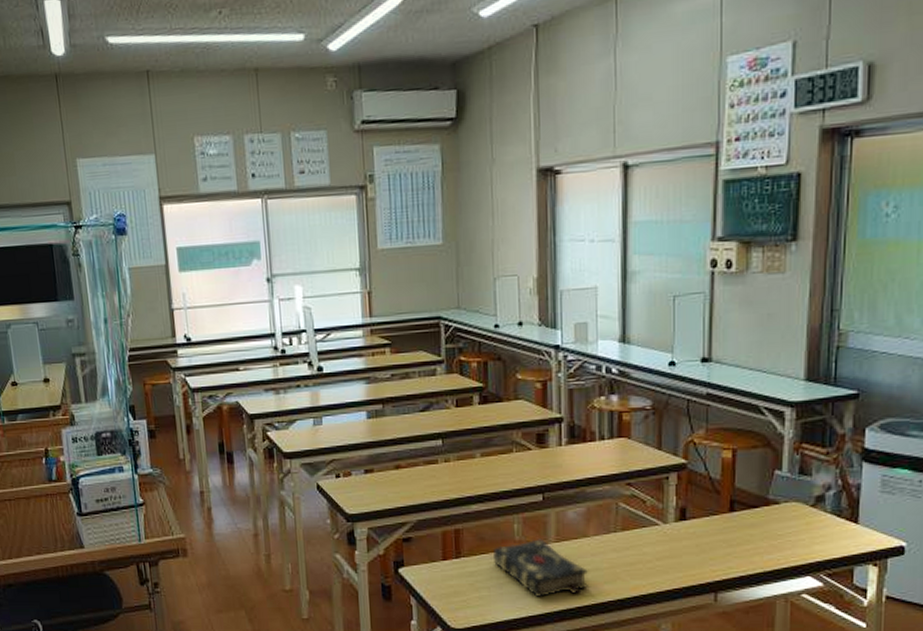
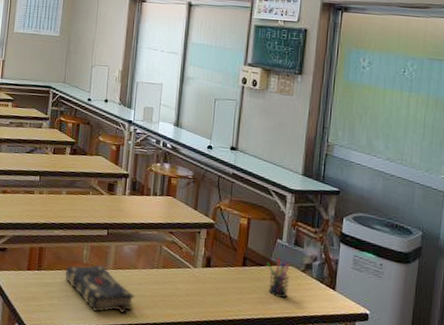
pen holder: none [763,492,795,543] -> present [267,256,290,298]

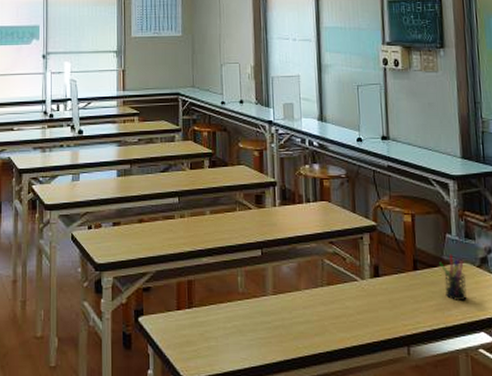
book: present [65,264,134,314] -> none [220,291,301,349]

